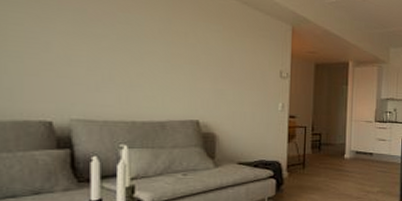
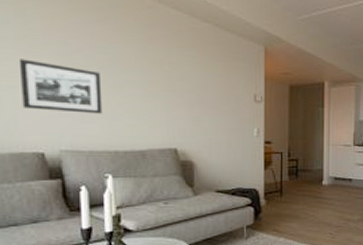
picture frame: none [28,24,121,84] -> present [18,59,103,114]

